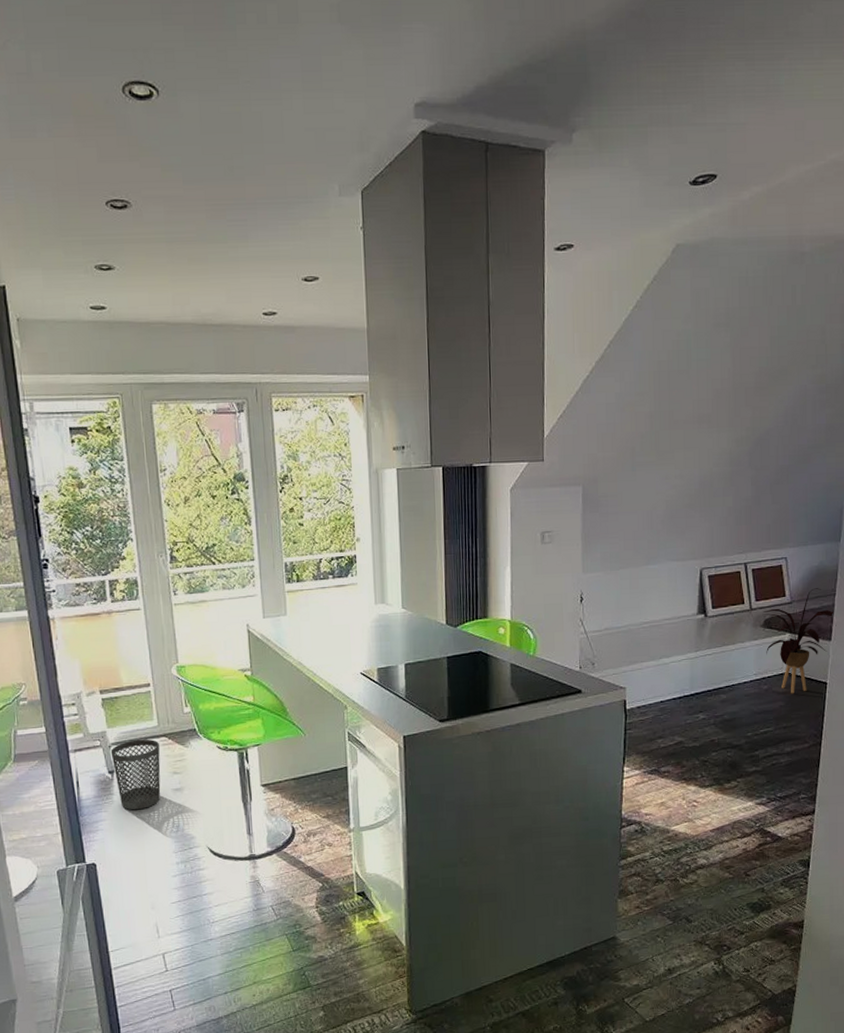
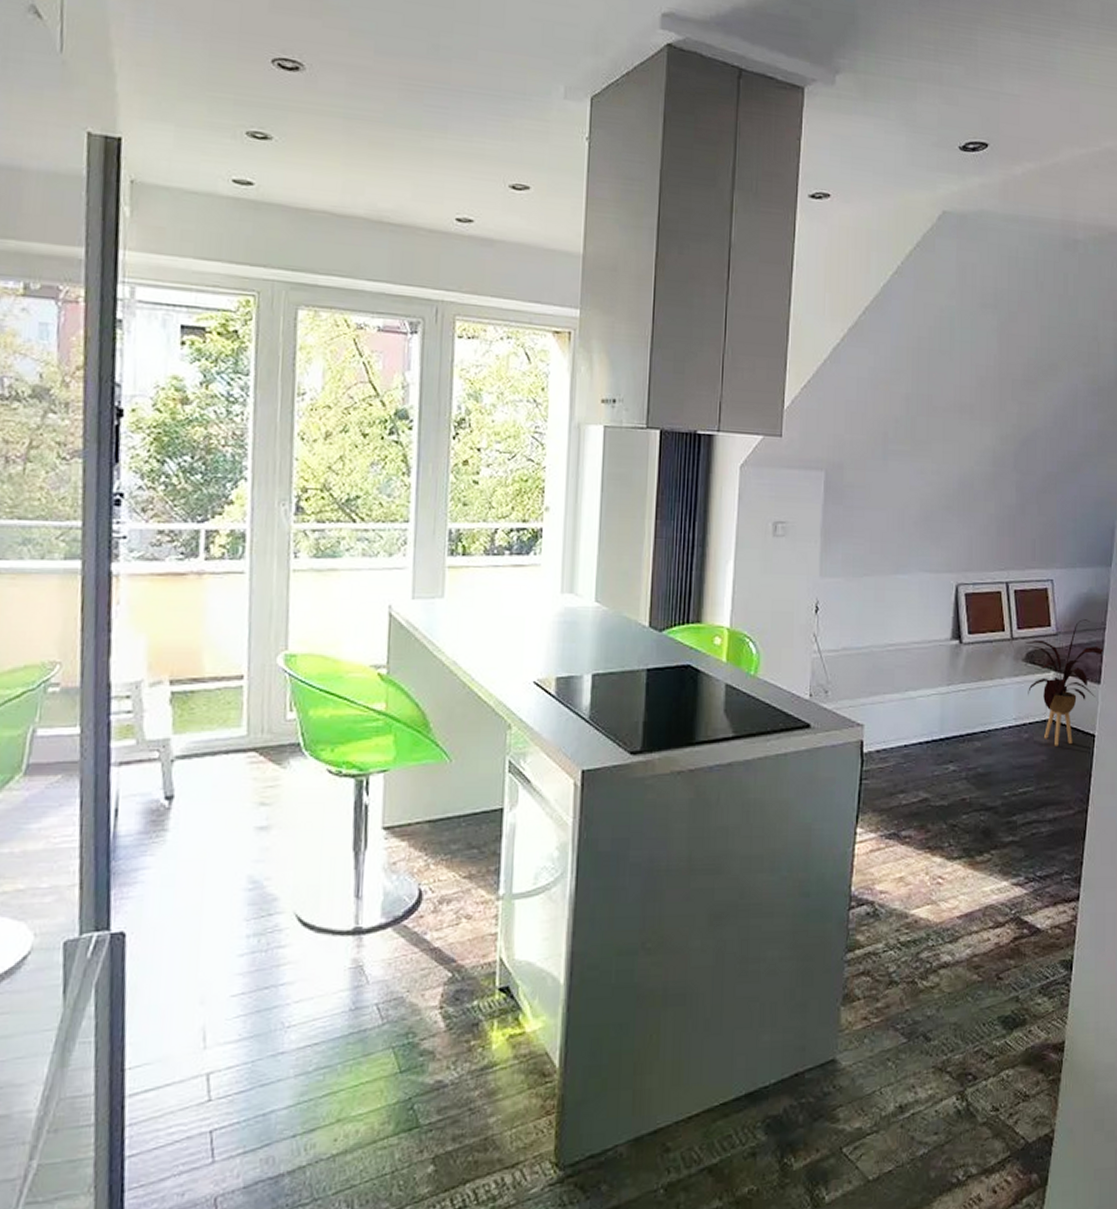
wastebasket: present [110,739,161,810] -> none [172,753,245,855]

